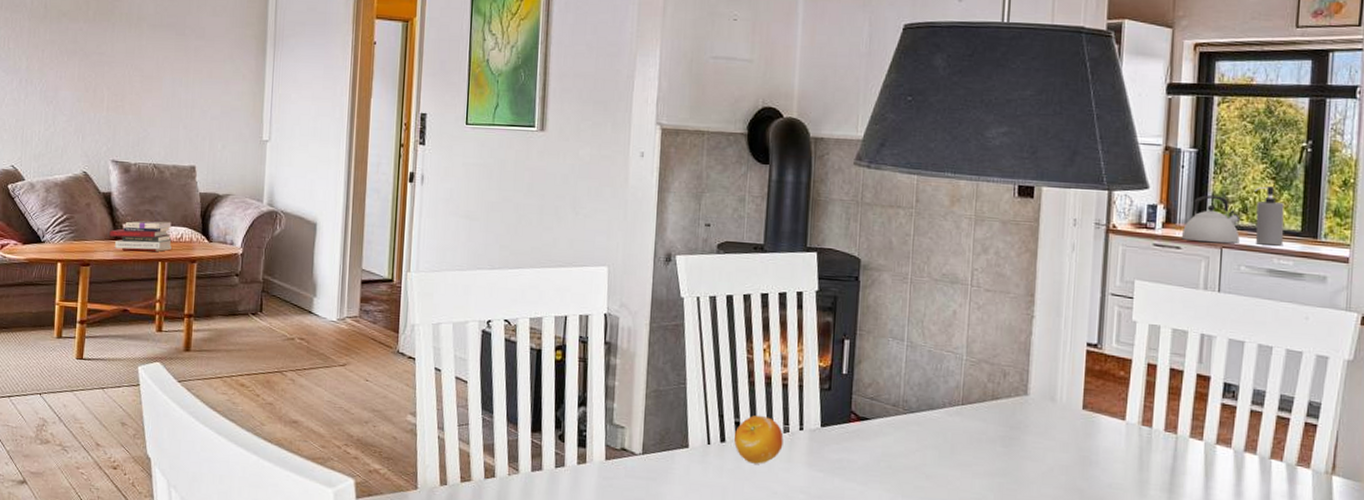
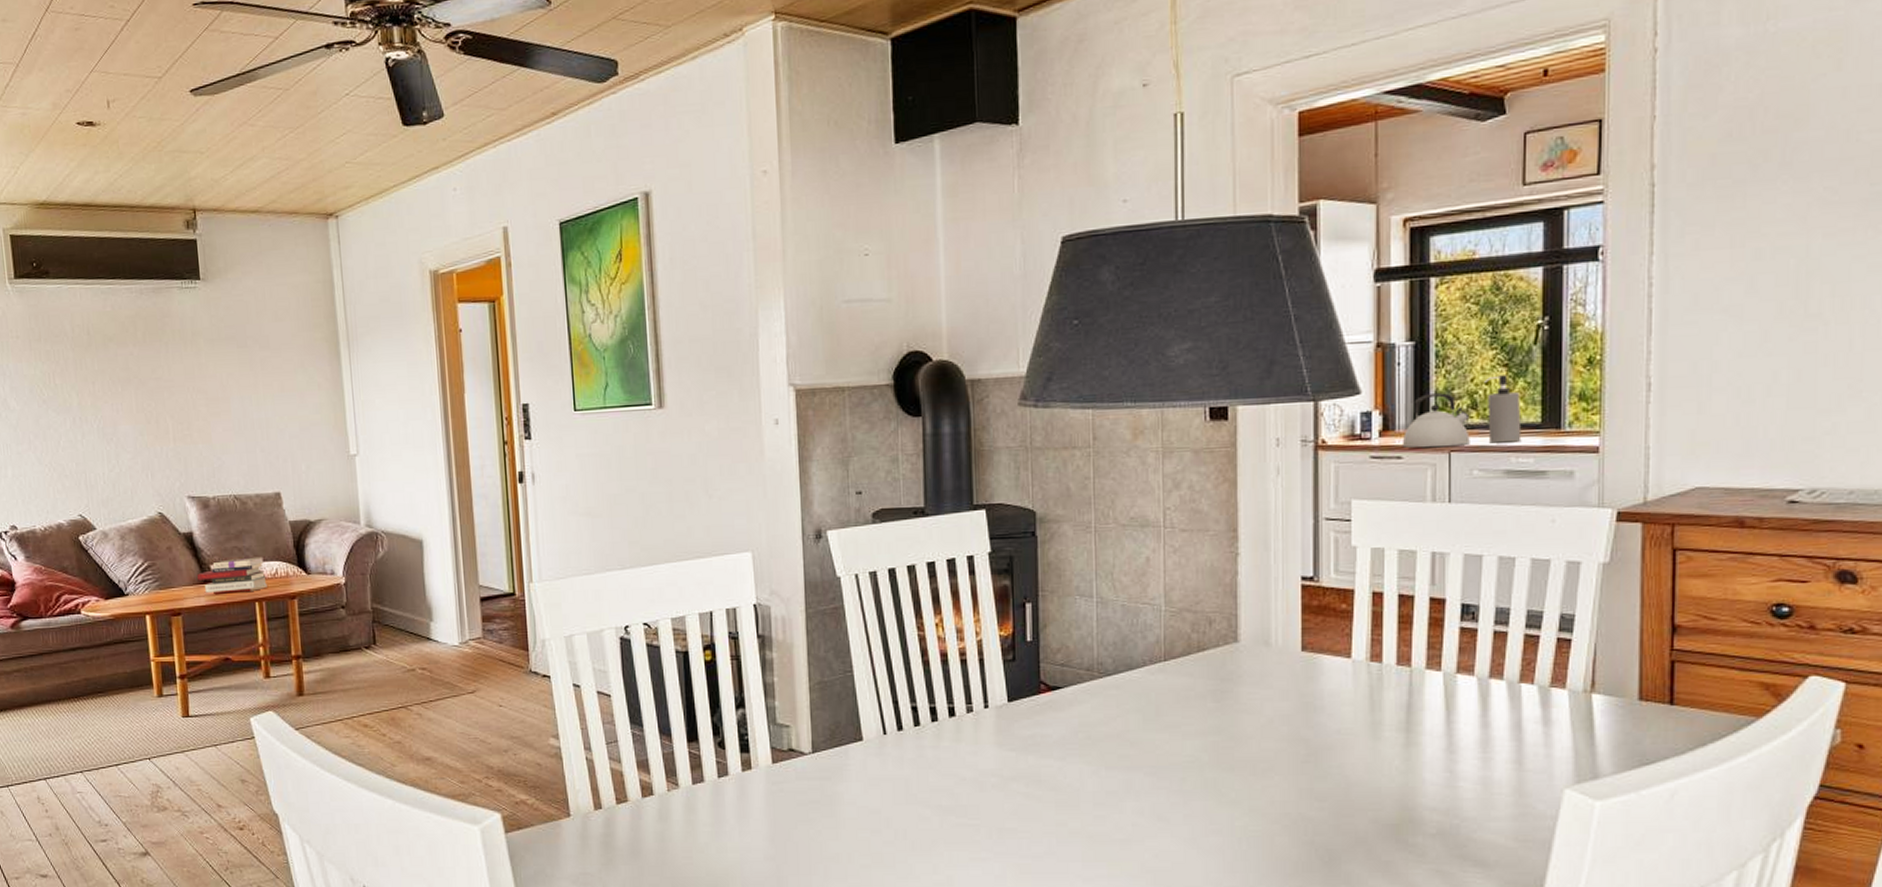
fruit: present [733,415,784,464] -> none [912,696,968,750]

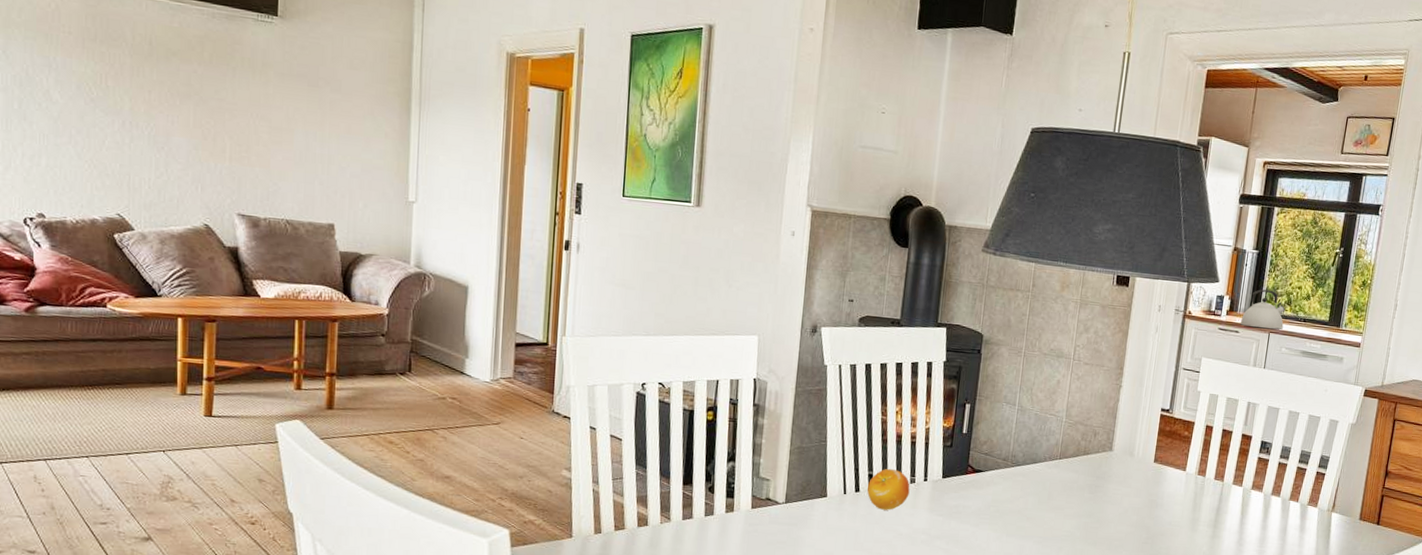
books: present [197,556,267,594] -> none [238,277,310,310]
fruit: none [912,696,968,750] -> present [867,468,910,510]
soap dispenser: present [1485,375,1522,444] -> none [1295,284,1319,333]

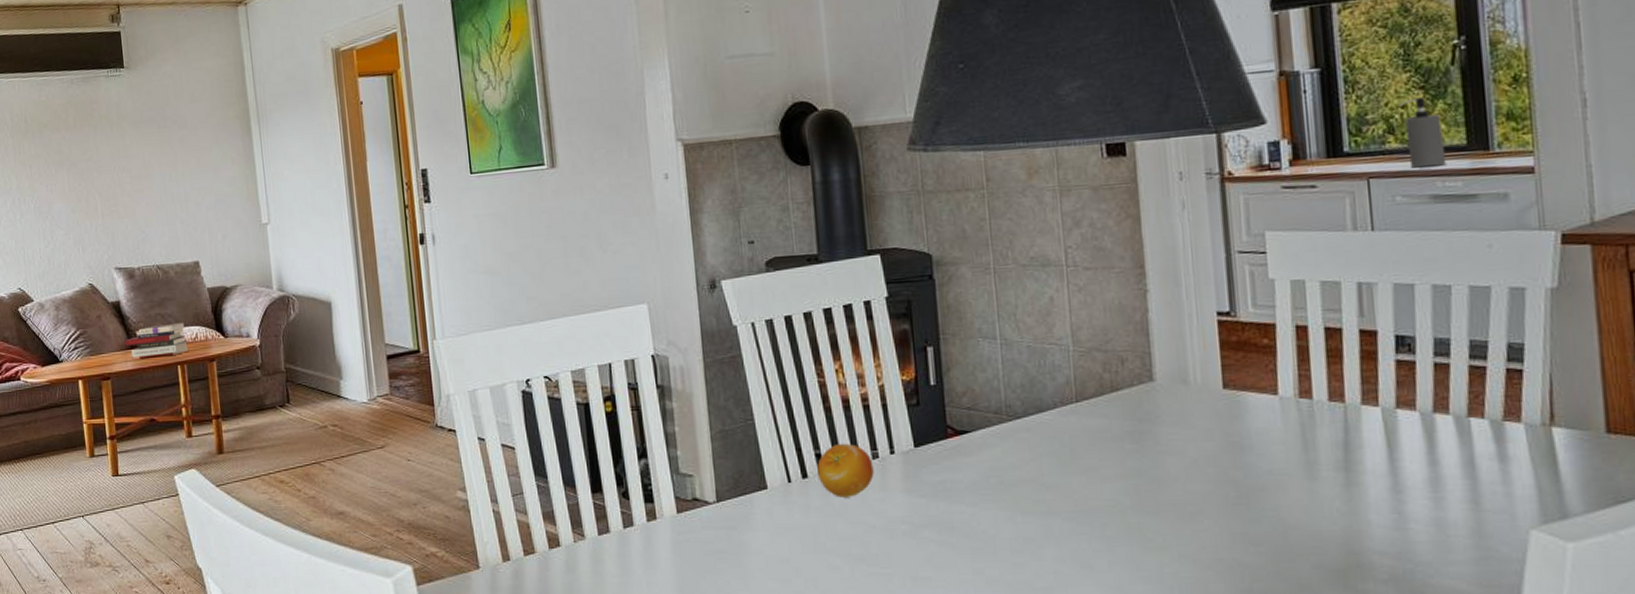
books: none [238,277,310,310] -> present [124,322,188,359]
kettle: present [1240,289,1286,329] -> none [1314,119,1390,177]
soap dispenser: none [1295,284,1319,333] -> present [1400,97,1447,168]

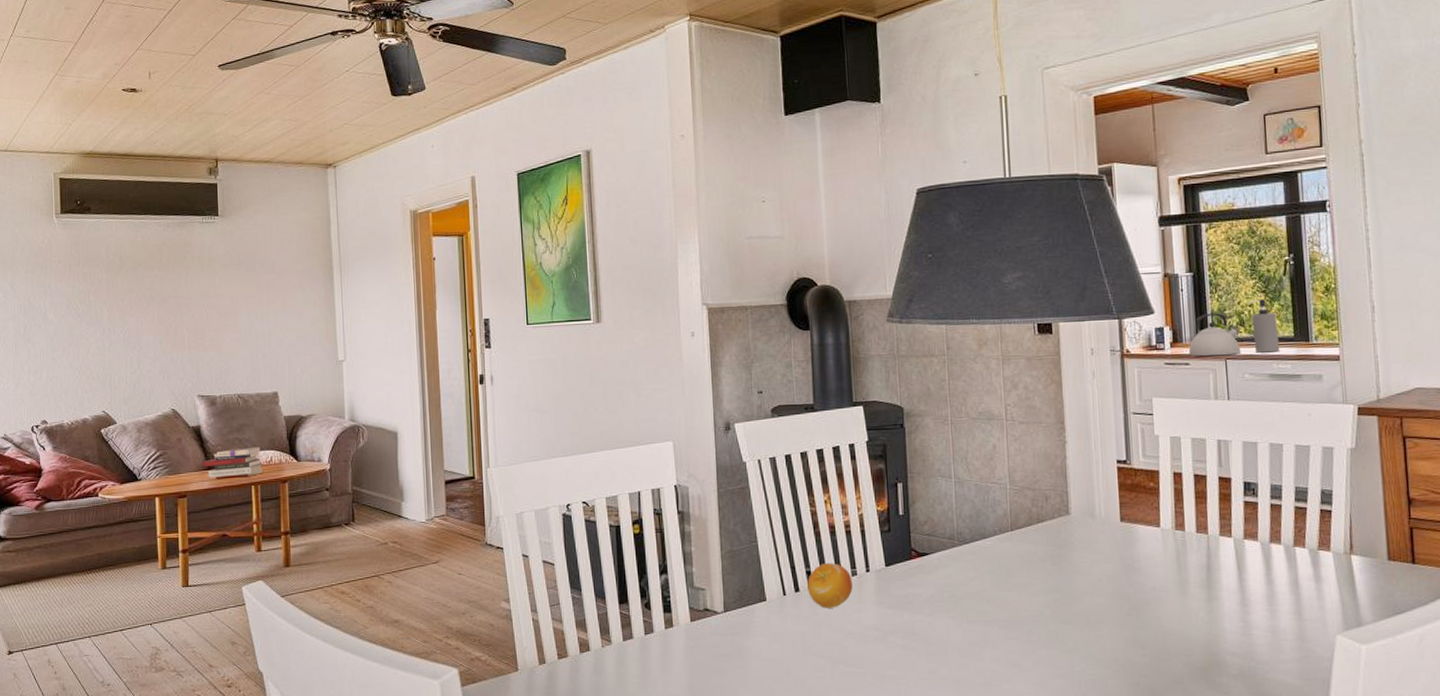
kettle: none [1314,119,1390,177] -> present [1188,313,1241,357]

